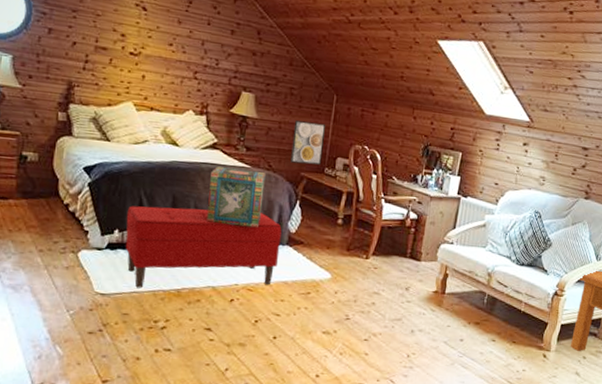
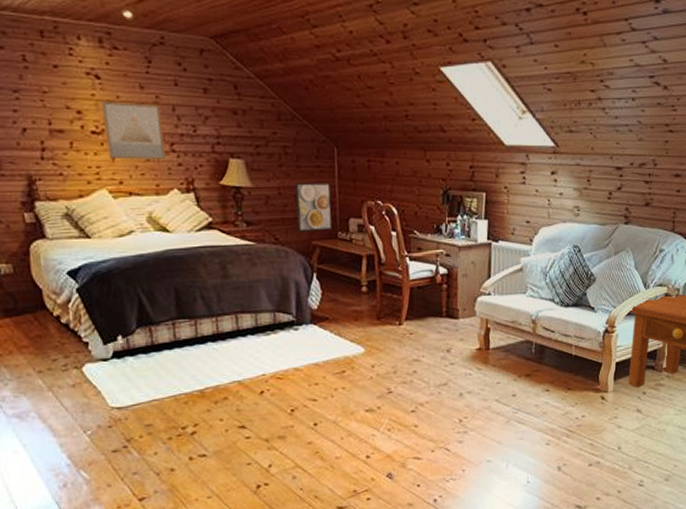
bench: present [125,205,282,288] -> none [126,292,305,396]
wall art: none [140,29,192,85] -> present [100,101,166,161]
decorative box: present [207,166,266,228] -> none [212,247,277,312]

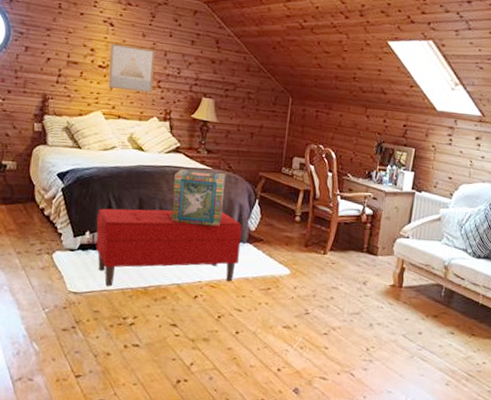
bench: none [126,292,305,396] -> present [95,208,242,287]
decorative box: none [212,247,277,312] -> present [171,169,226,227]
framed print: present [295,182,333,232] -> none [249,123,283,165]

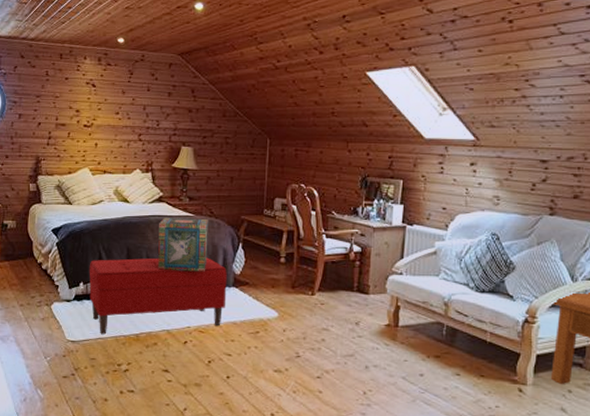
wall art: present [108,43,155,94] -> none [93,103,135,147]

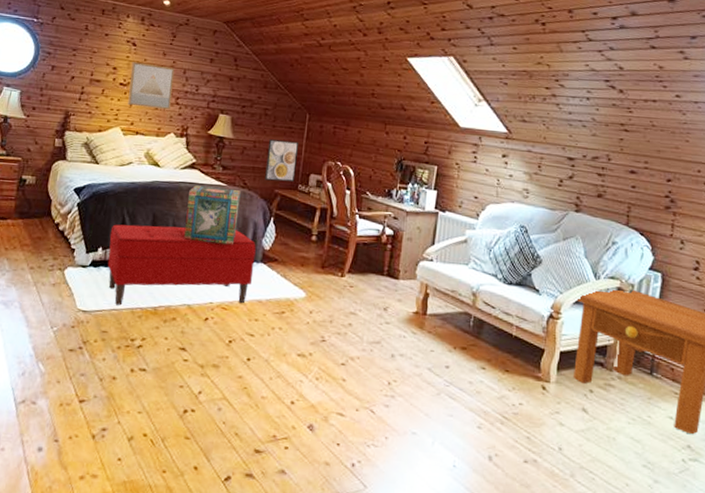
wall art: none [93,103,135,147] -> present [128,62,175,110]
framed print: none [231,167,262,208] -> present [265,139,299,183]

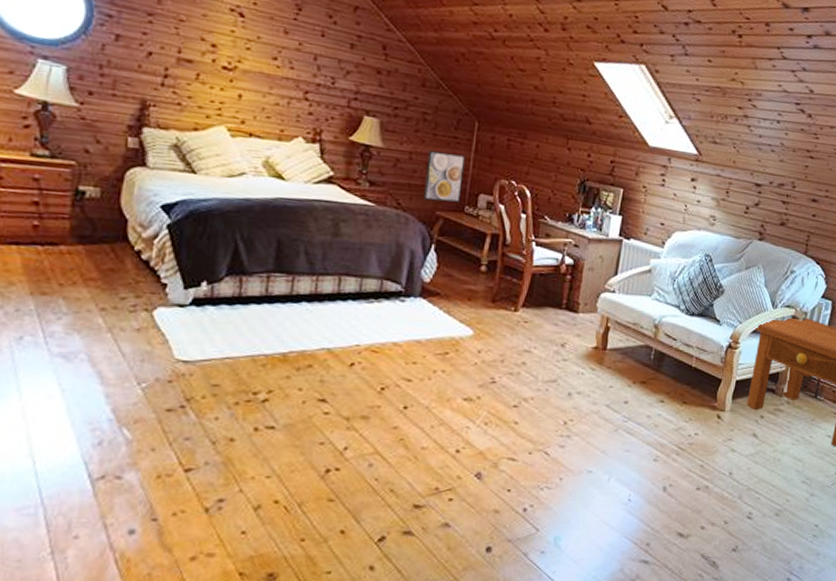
bench: present [107,224,256,306] -> none [215,252,413,353]
wall art: present [128,62,175,110] -> none [235,38,301,107]
decorative box: present [184,185,241,245] -> none [320,204,394,277]

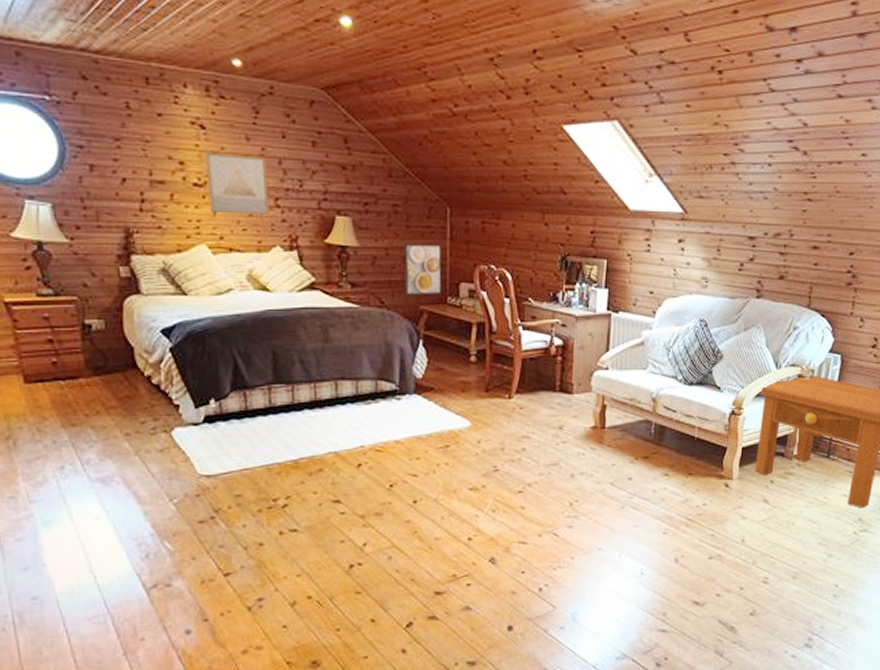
wall art: none [235,38,301,107] -> present [204,152,269,216]

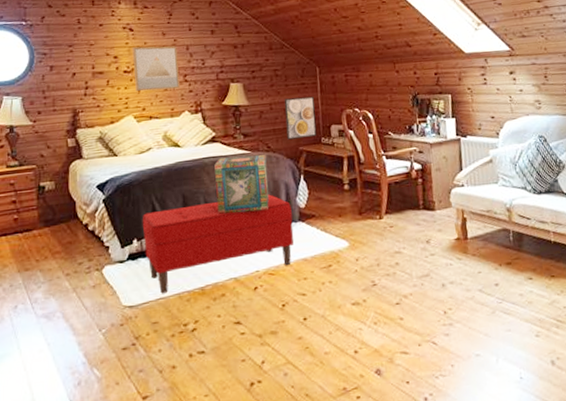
bench: none [220,359,408,464] -> present [142,194,294,294]
decorative box: none [313,310,380,378] -> present [214,154,269,214]

